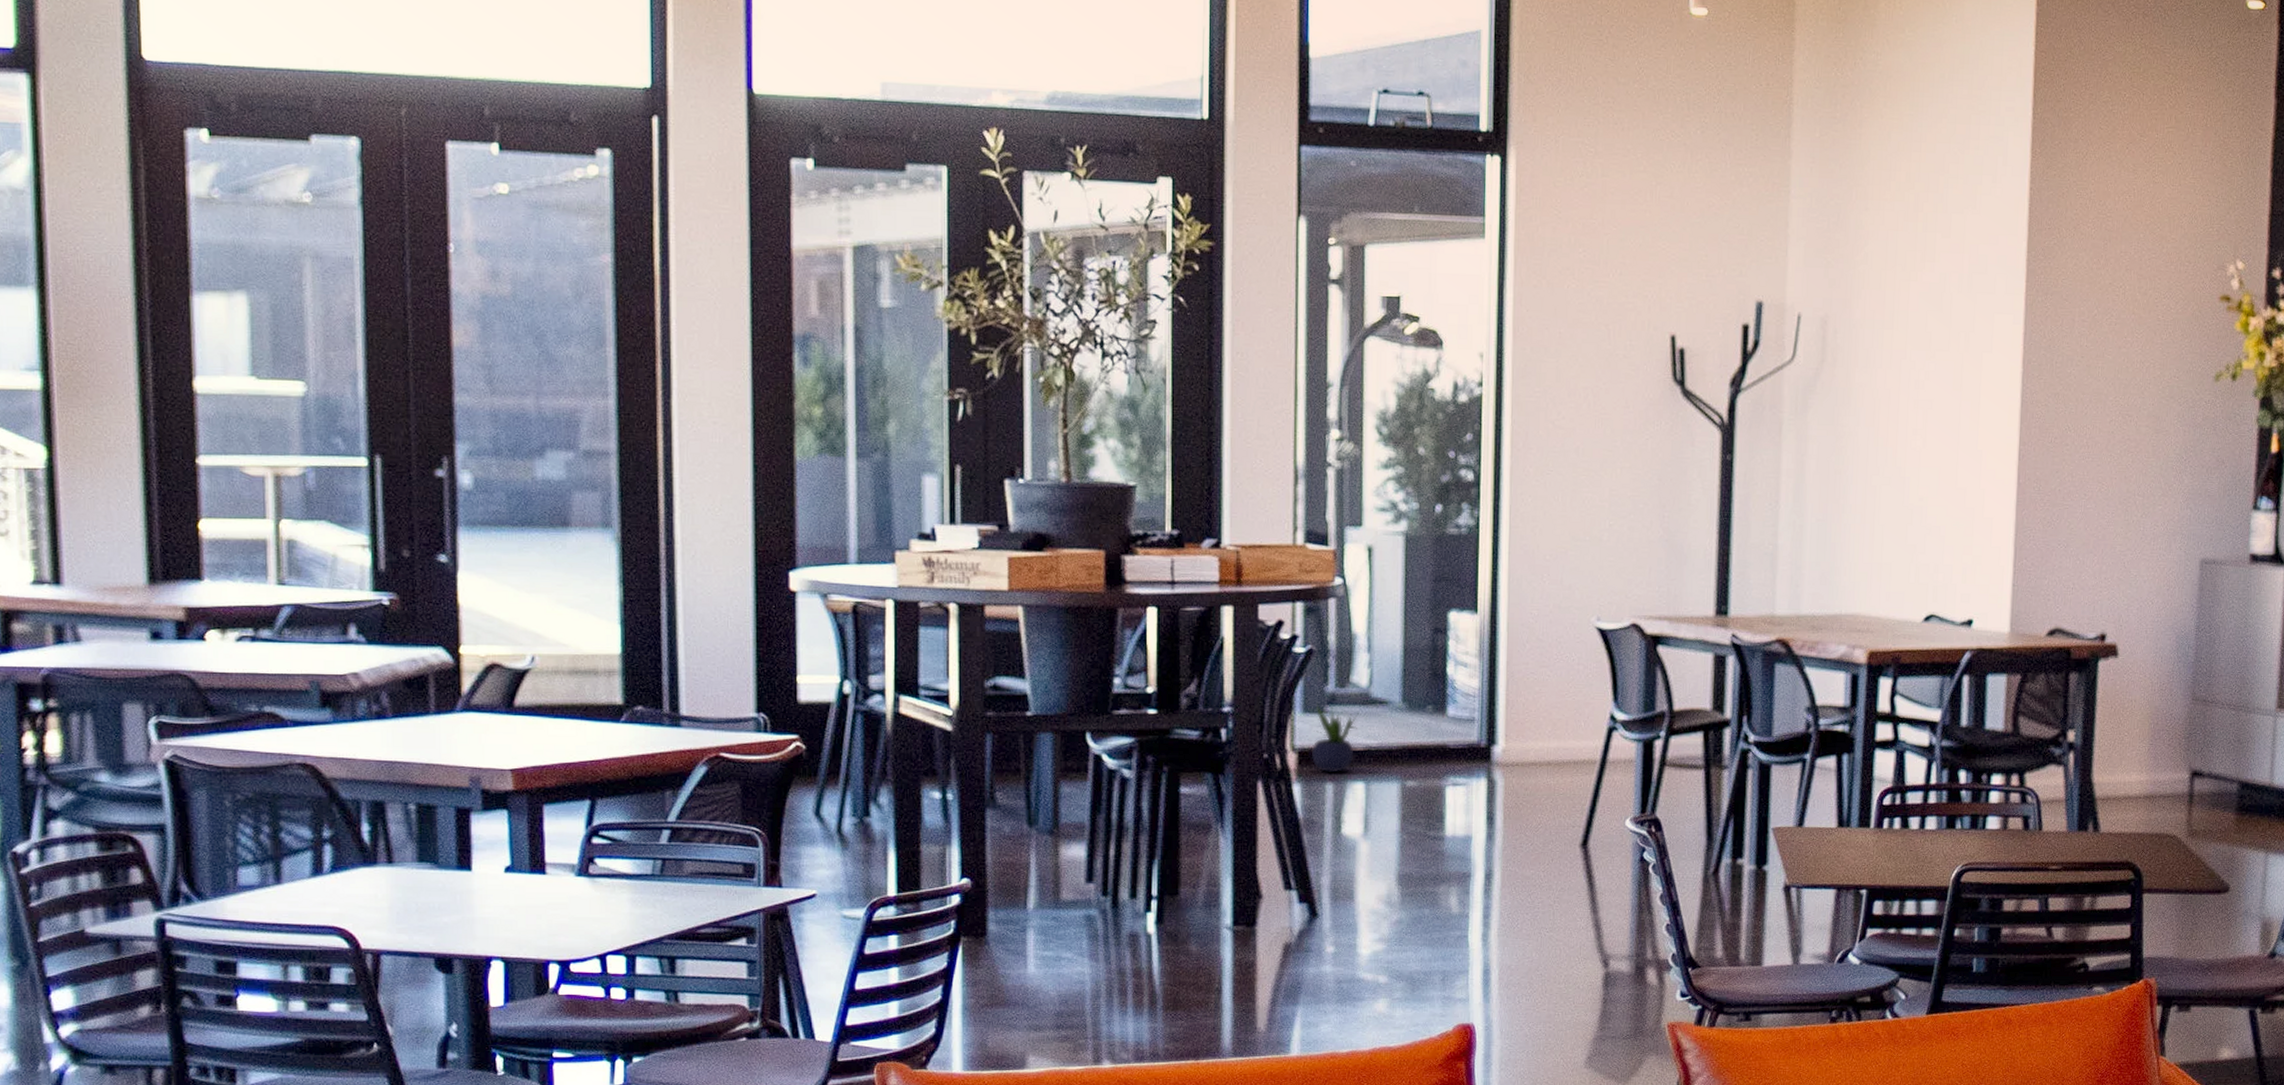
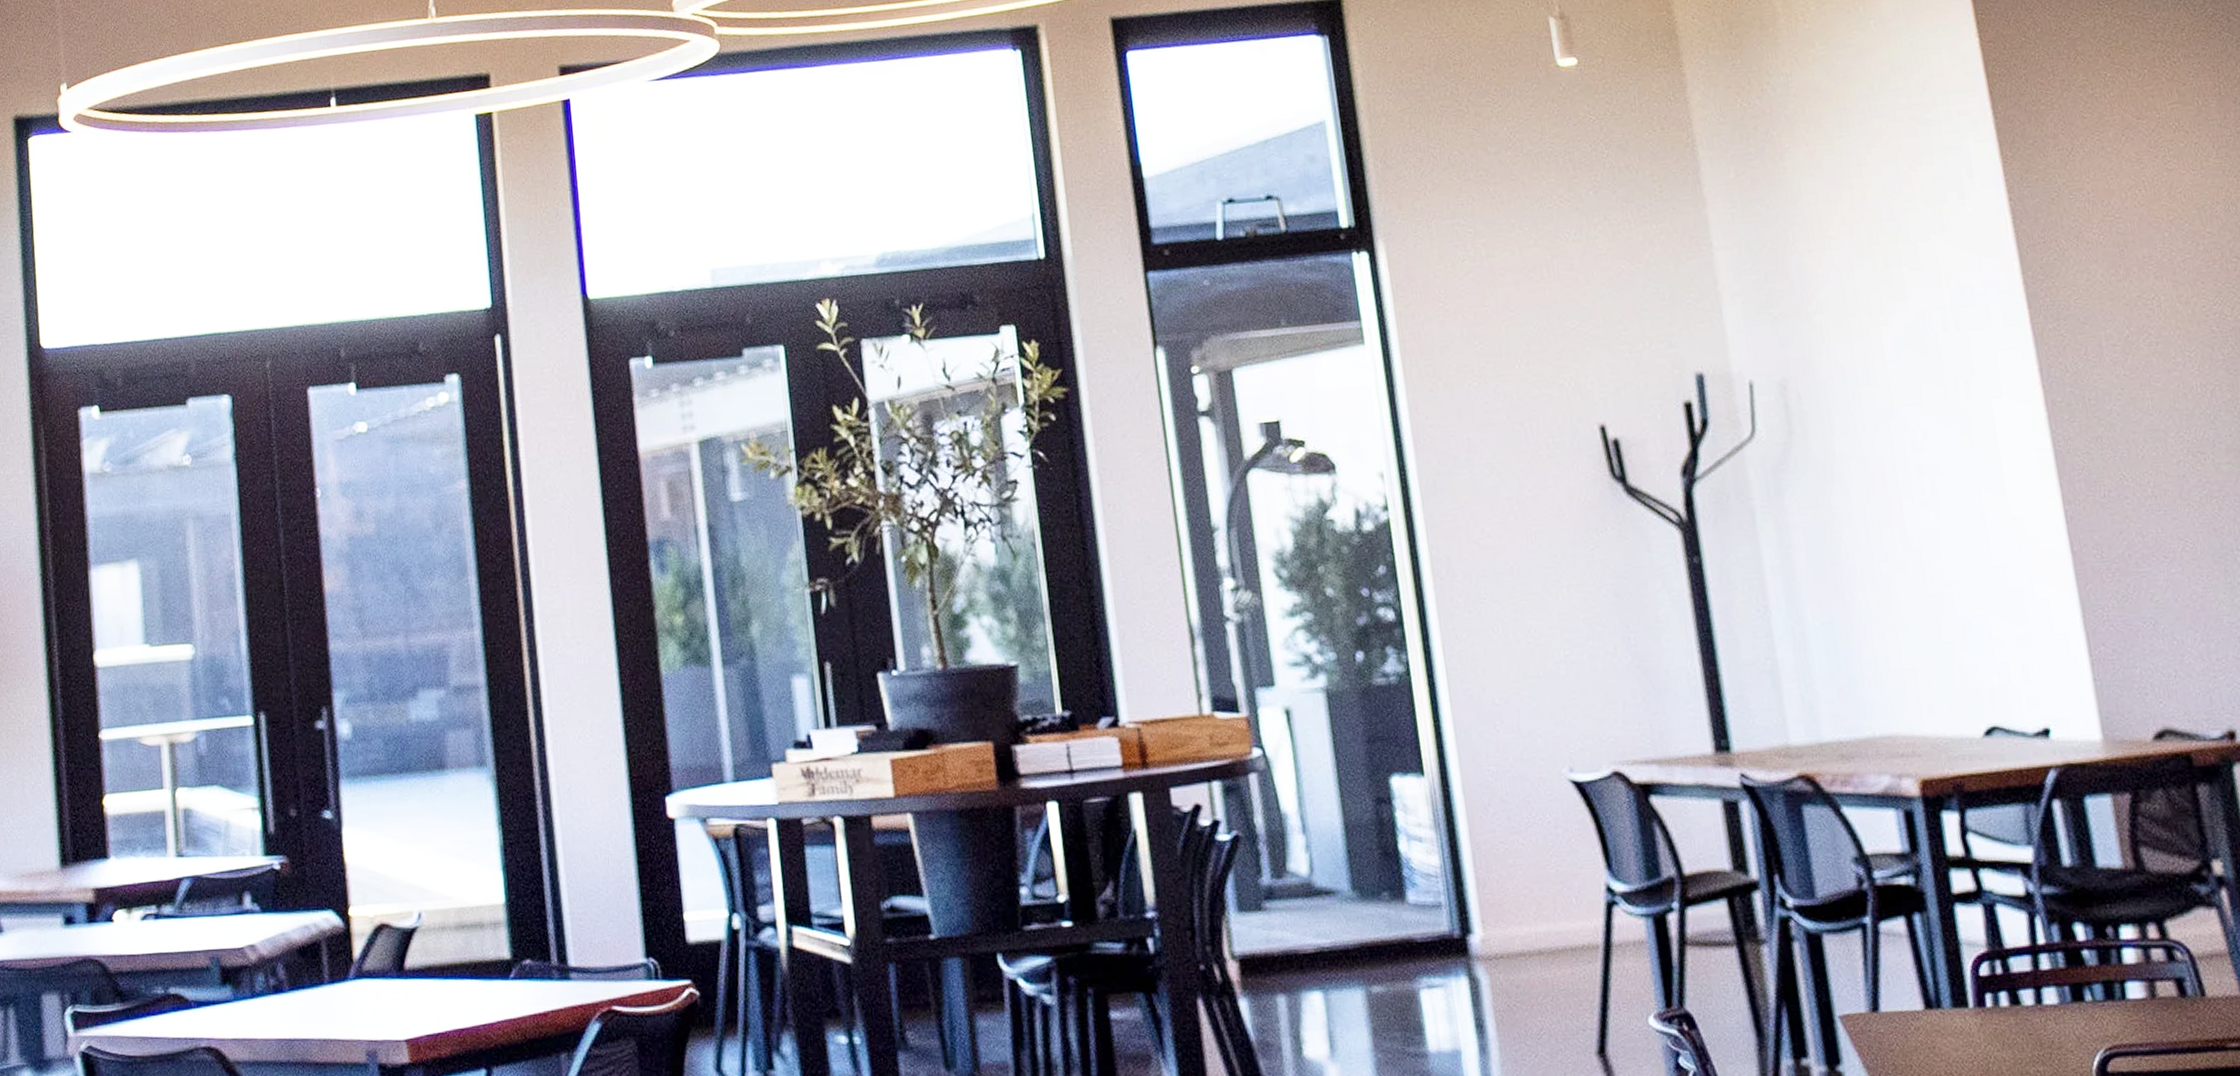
potted plant: present [1311,703,1359,773] -> none [1252,899,1306,983]

